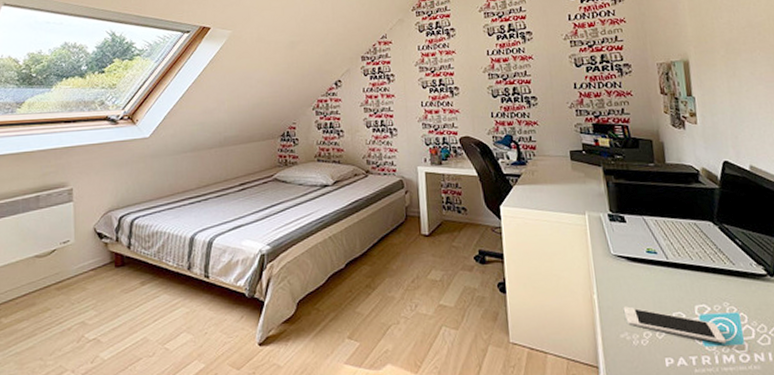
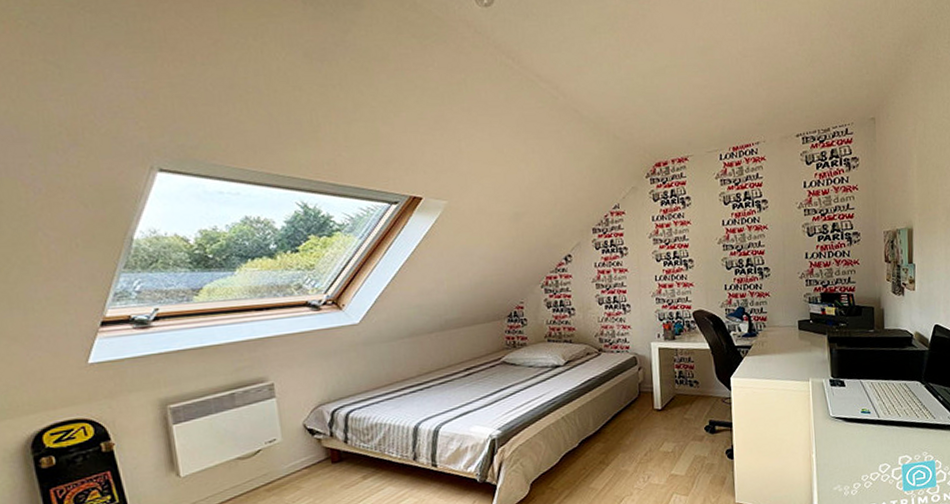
cell phone: present [623,306,727,344] -> none [837,462,923,488]

